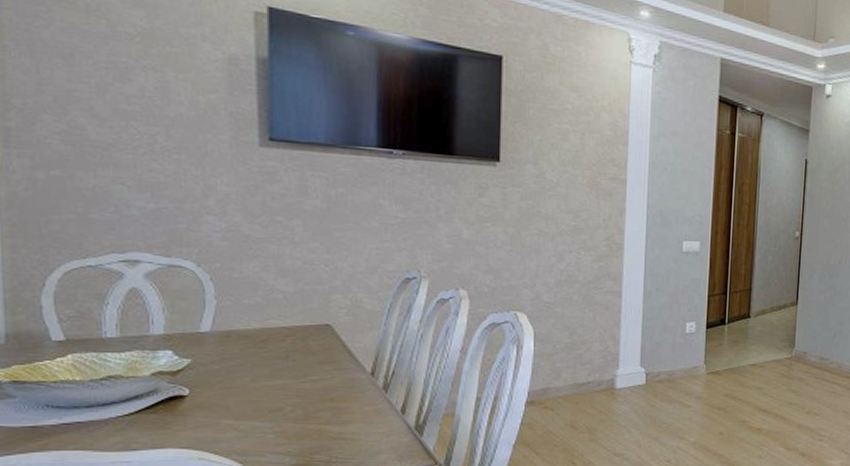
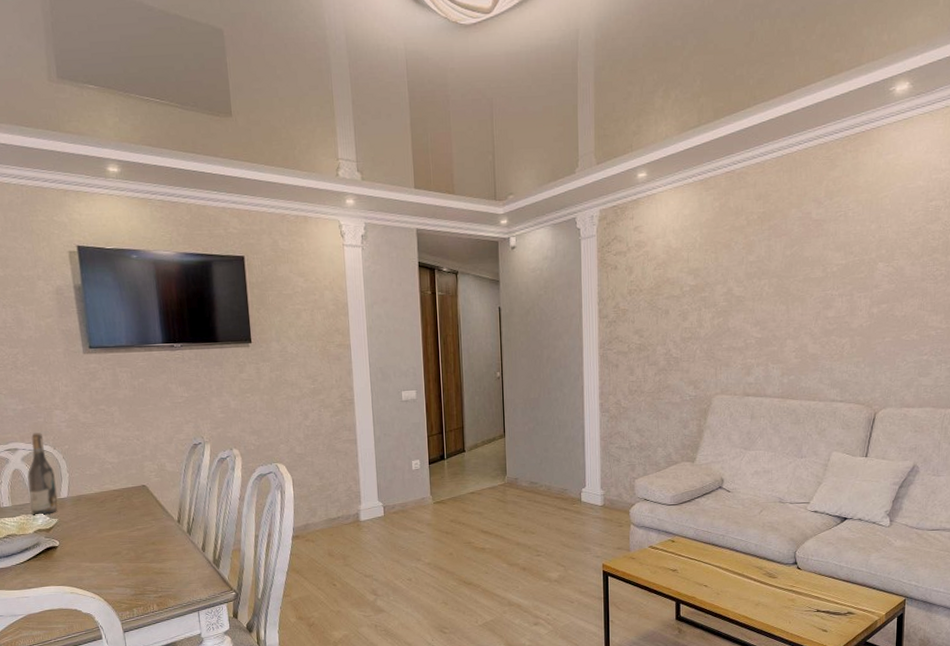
wine bottle: none [148,242,195,353] -> present [27,433,58,515]

